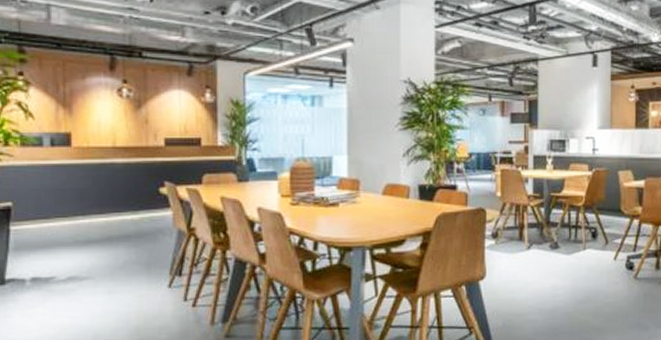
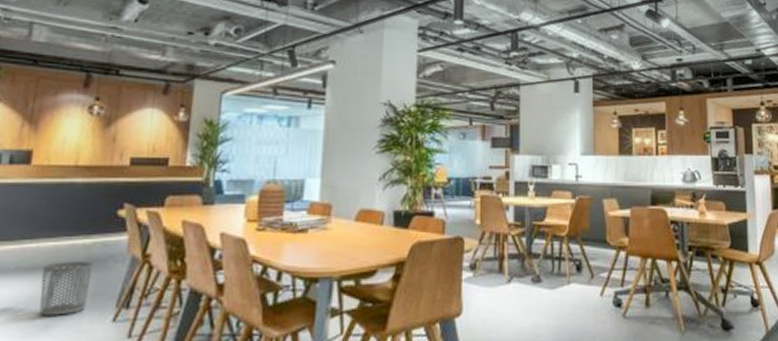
waste bin: none [99,235,144,283] -> present [39,262,93,316]

